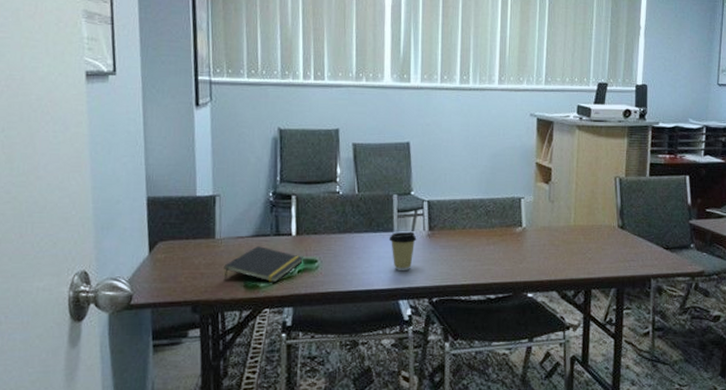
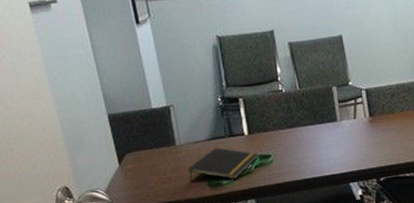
coffee cup: present [389,231,417,270] -> none [333,119,360,156]

